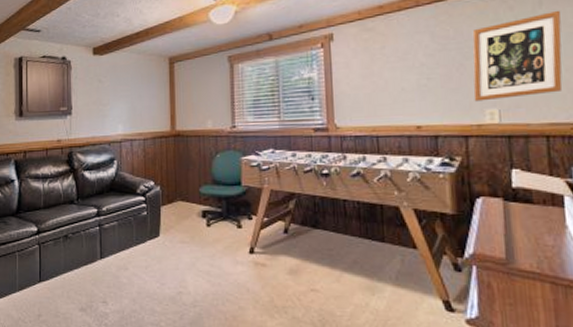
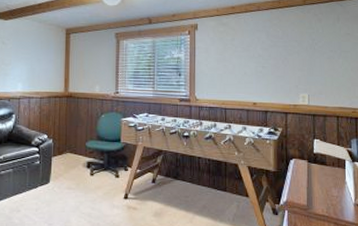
wall art: present [472,10,563,102] -> none [292,25,351,88]

